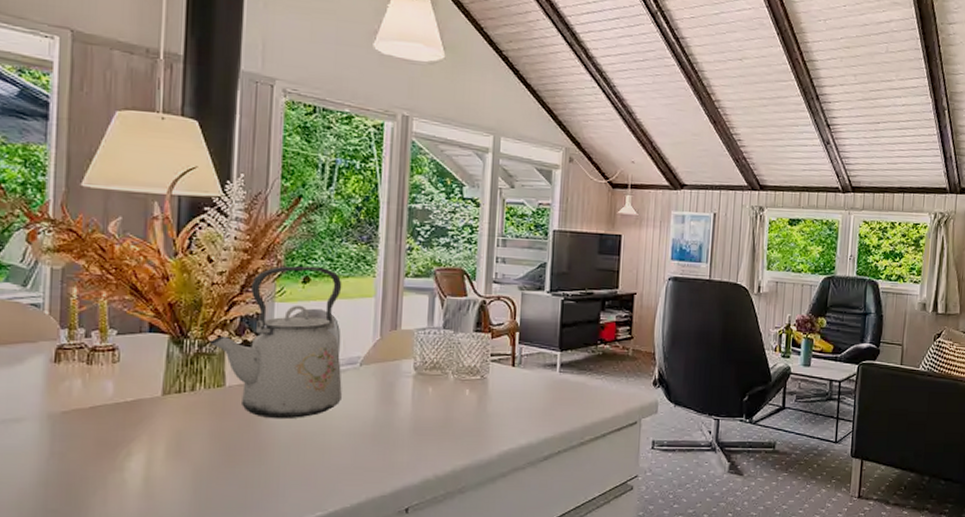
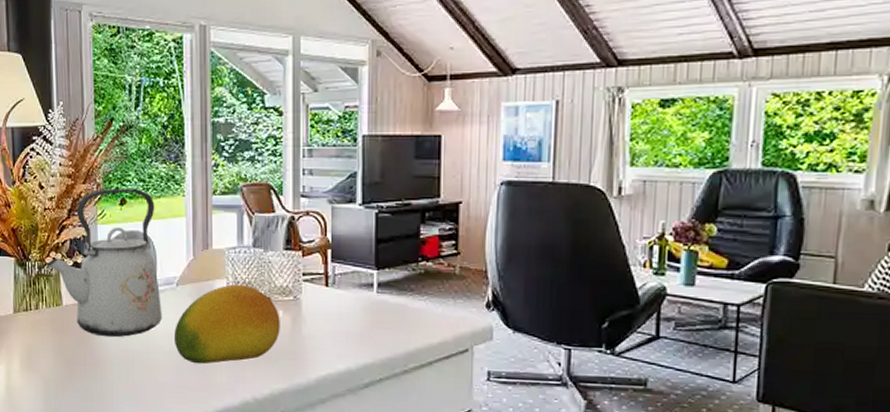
fruit: none [354,364,466,444] -> present [174,284,280,365]

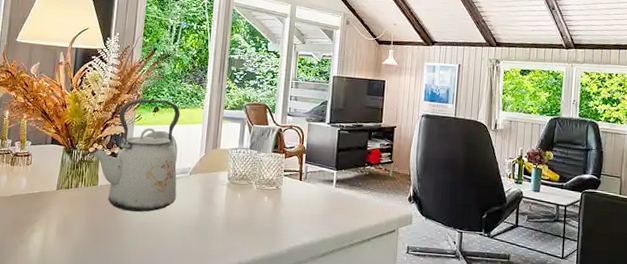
fruit: present [174,284,280,365] -> none [183,175,265,236]

